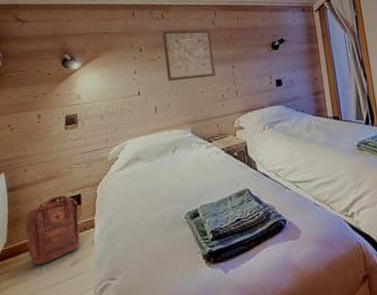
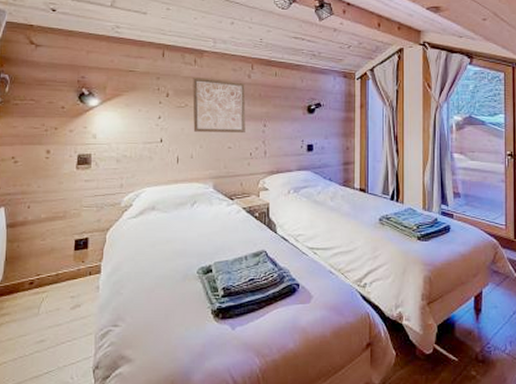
backpack: present [25,195,80,266] -> none [24,237,85,306]

